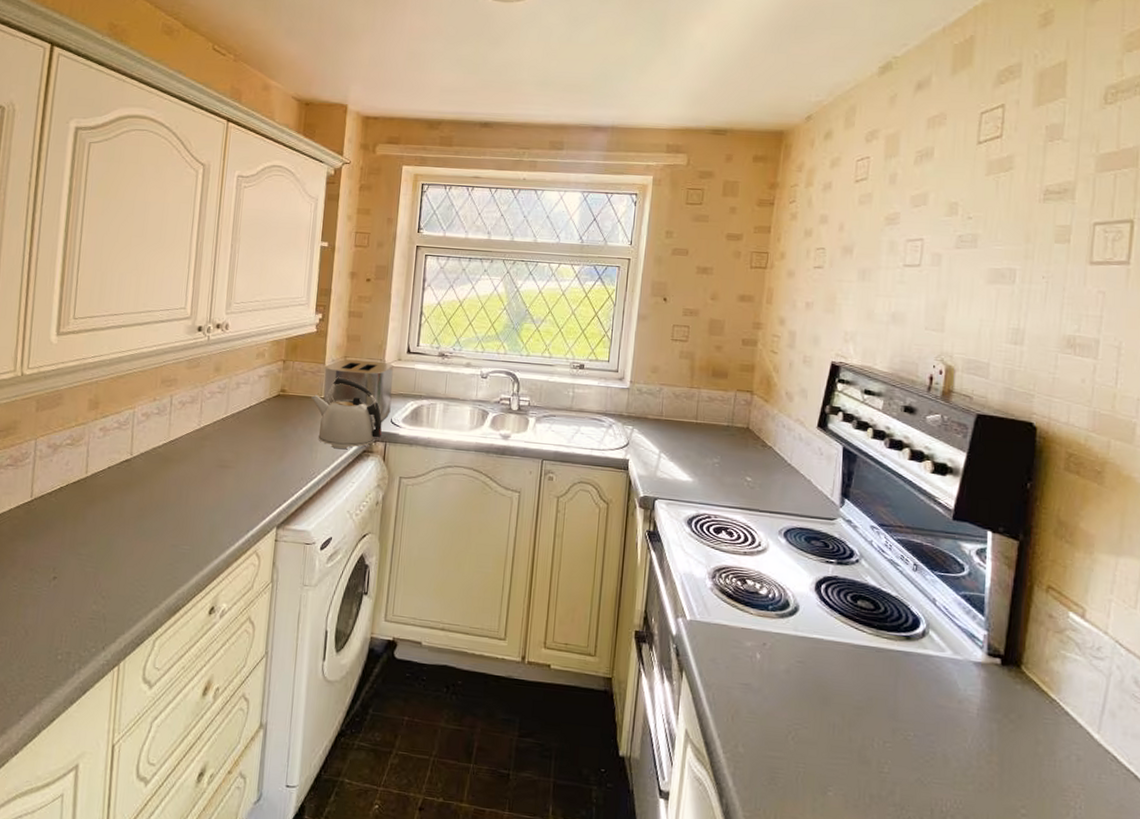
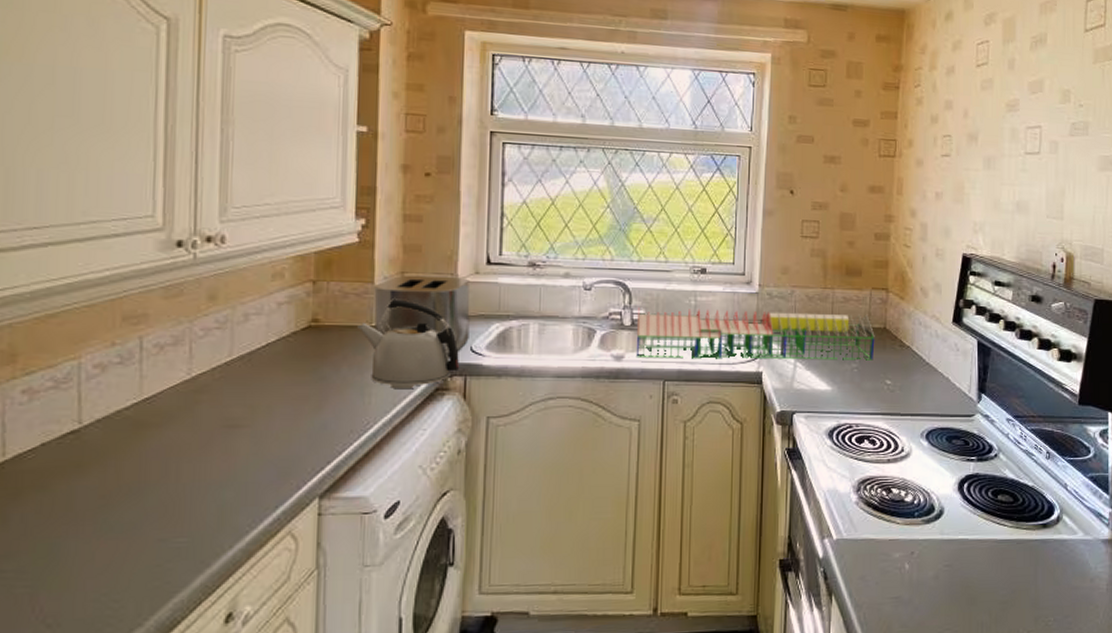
dish rack: none [520,395,738,457] -> present [636,307,875,361]

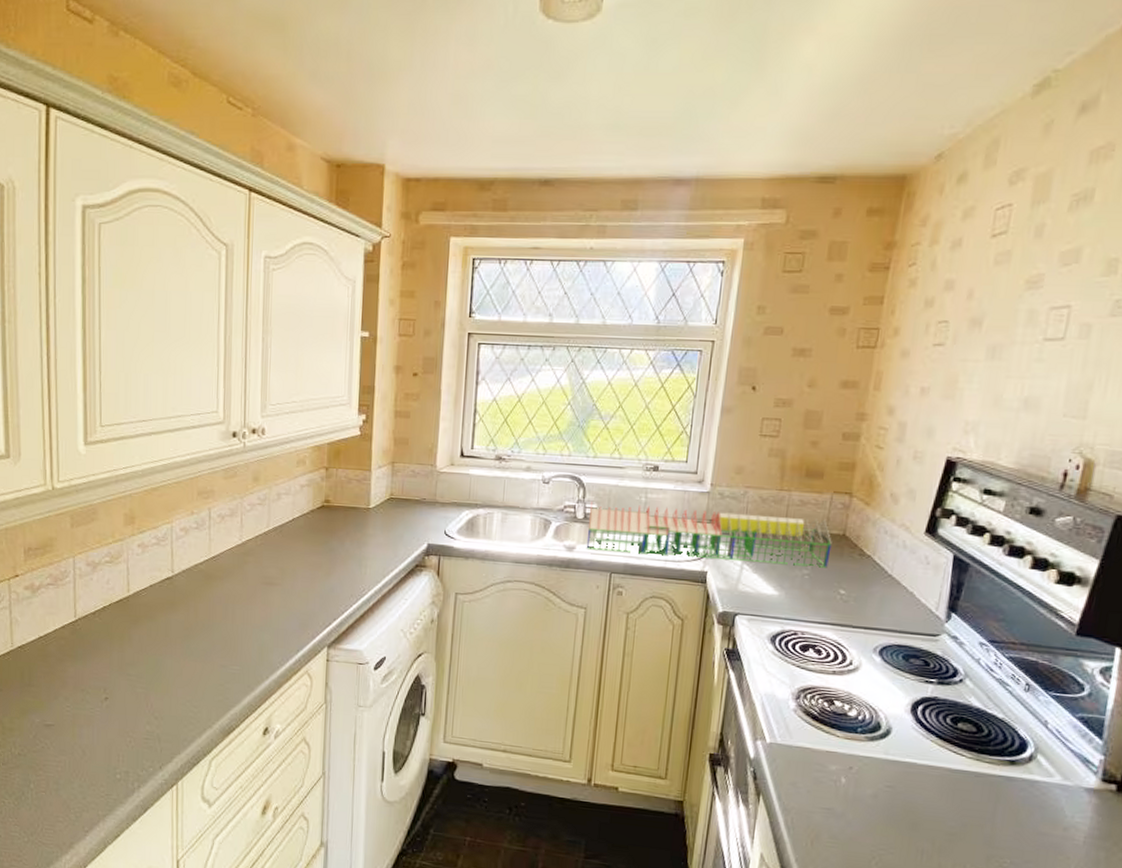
kettle: present [357,299,460,390] -> none [358,485,436,564]
toaster: present [373,275,470,357] -> none [370,465,446,538]

